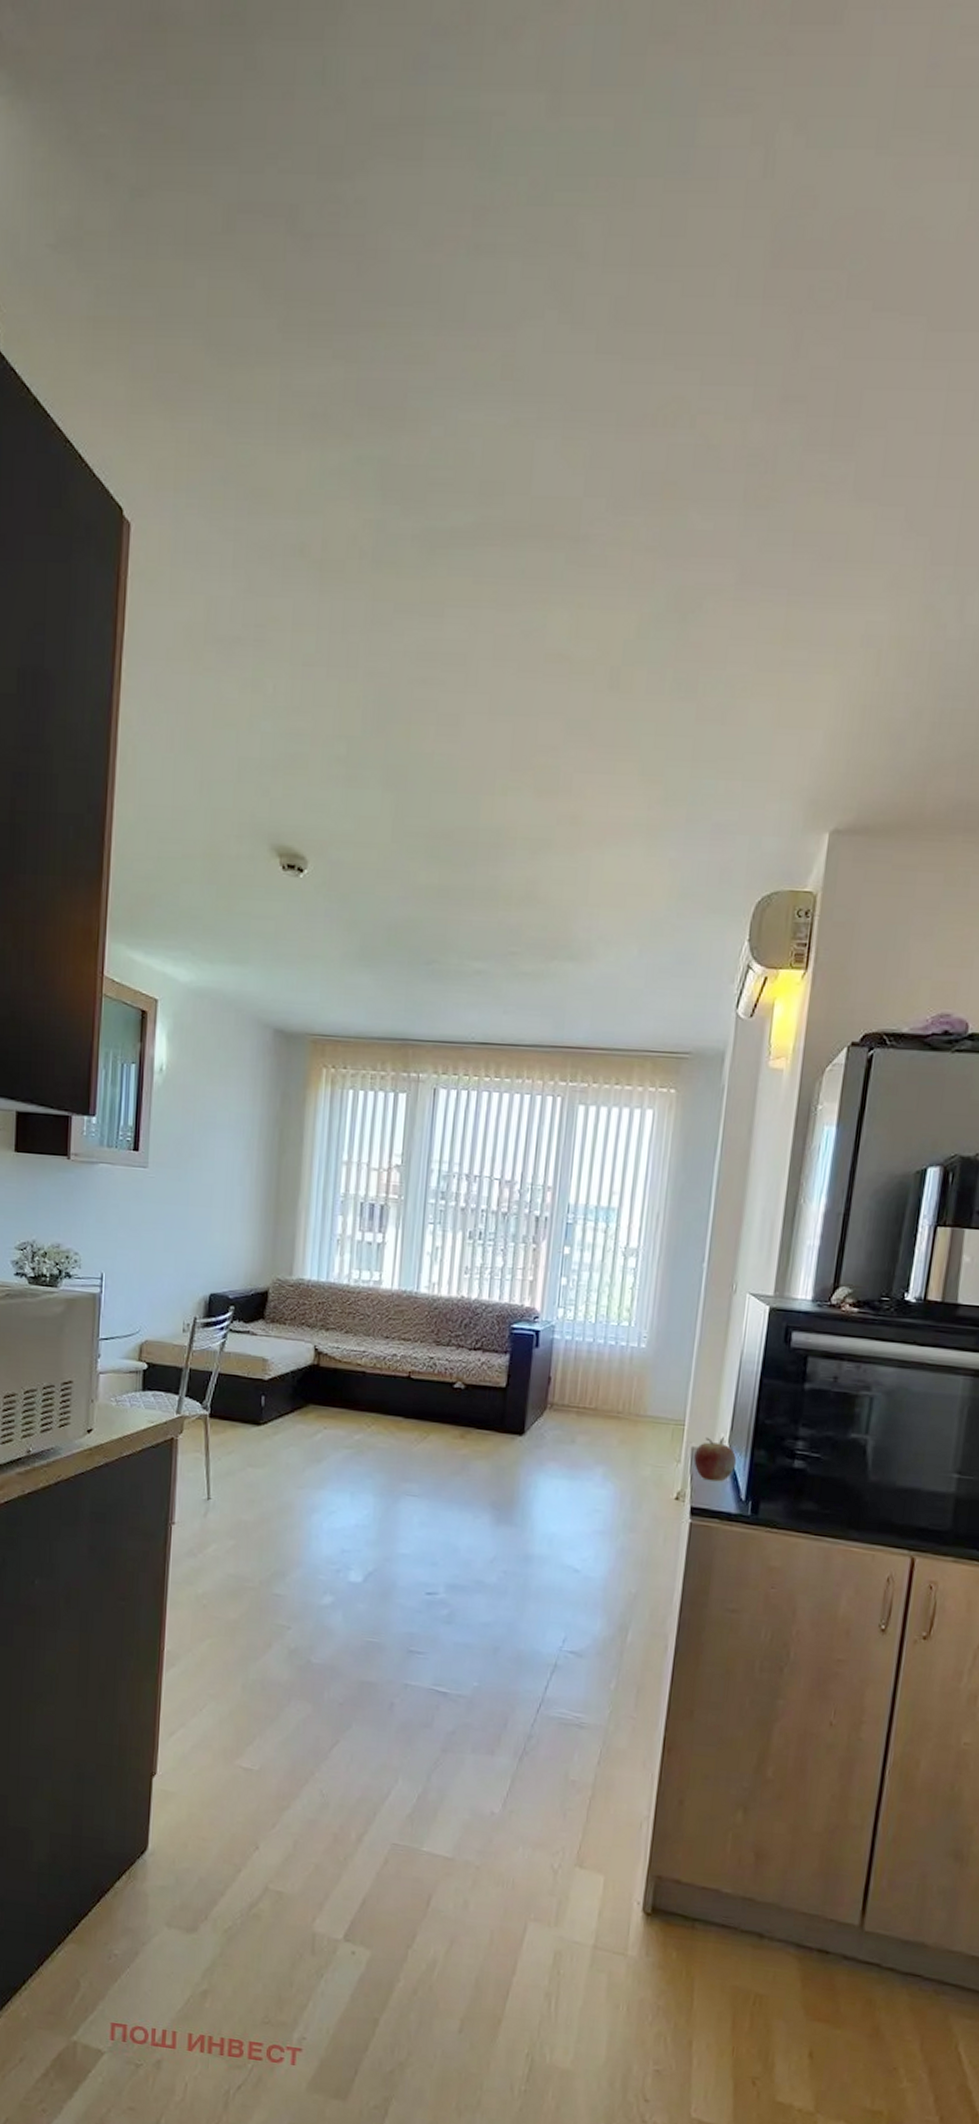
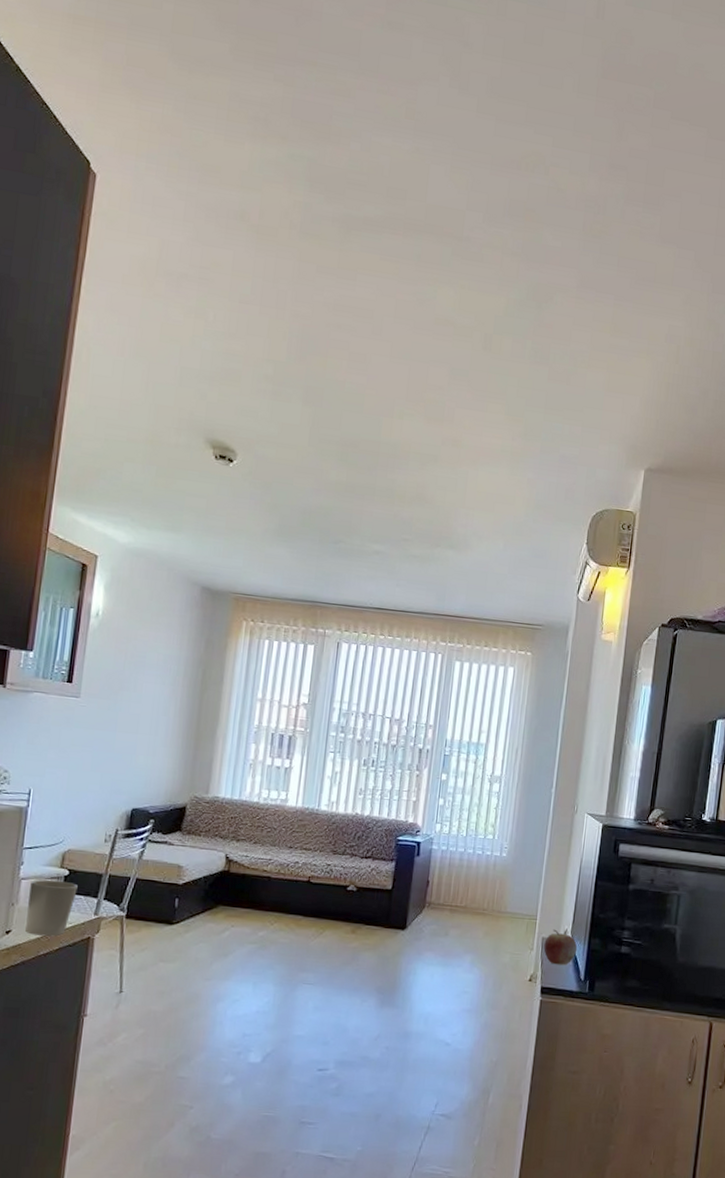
mug: none [107,1374,157,1437] -> present [25,879,78,937]

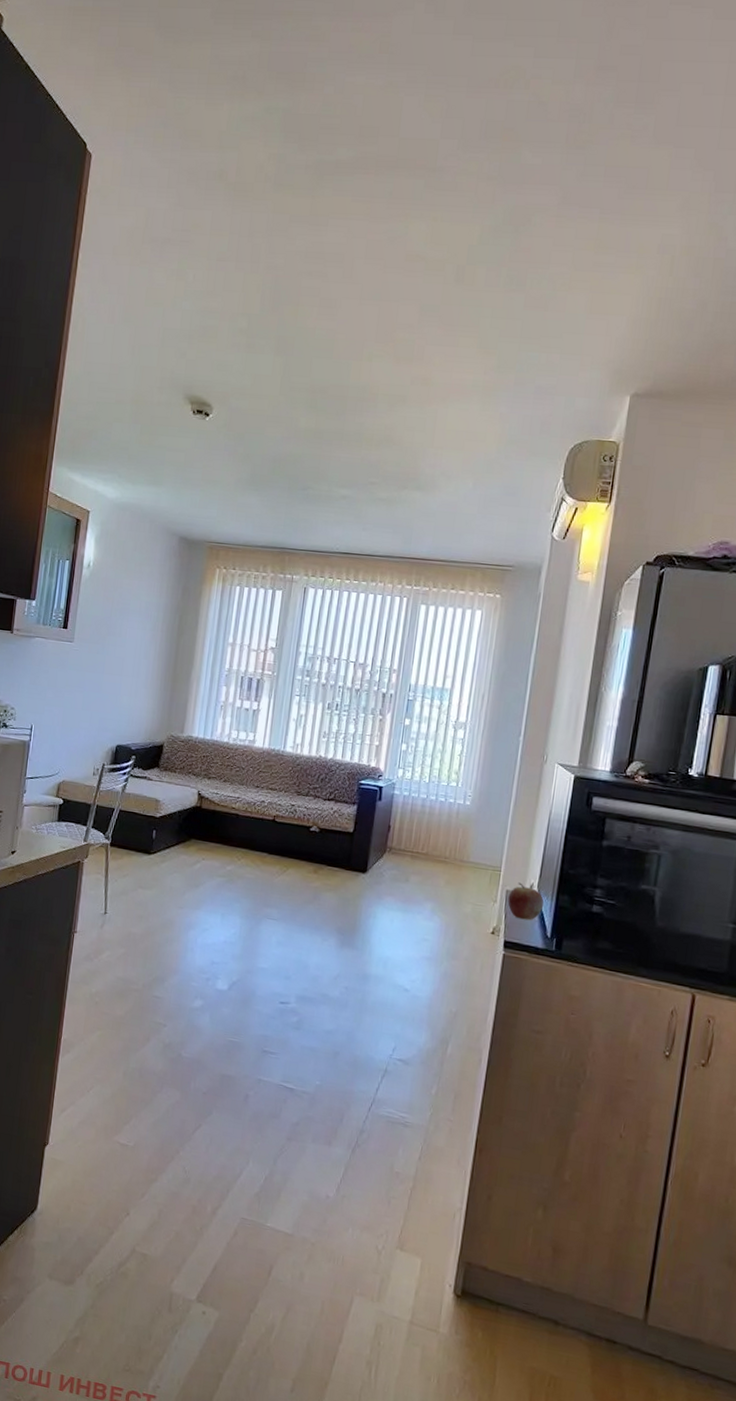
mug: present [25,879,78,937] -> none [27,807,70,859]

